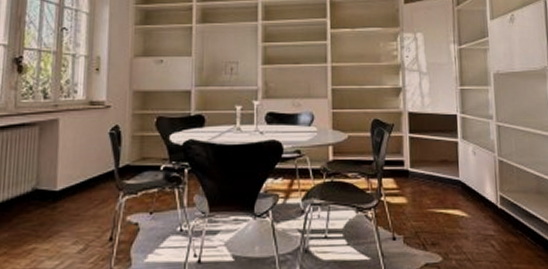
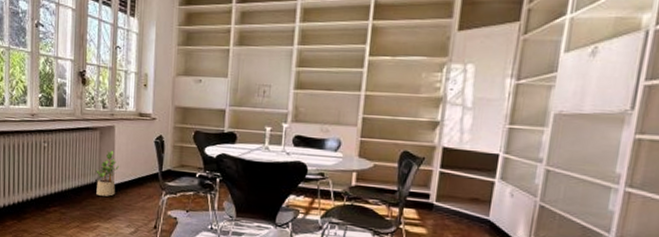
potted plant: none [32,149,65,208] -> present [96,151,120,197]

